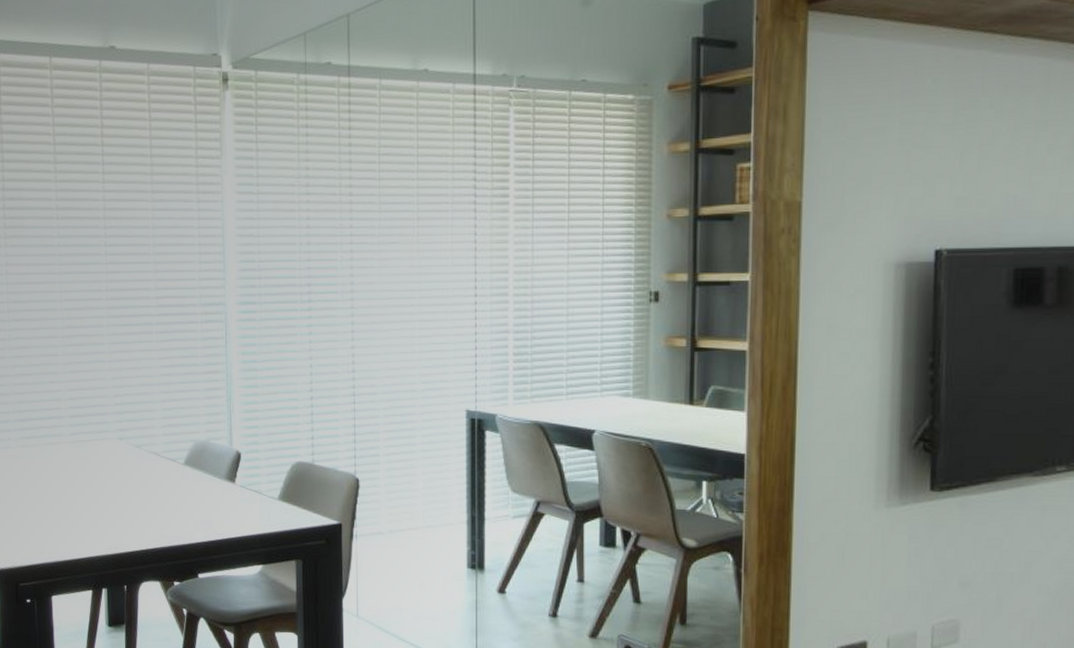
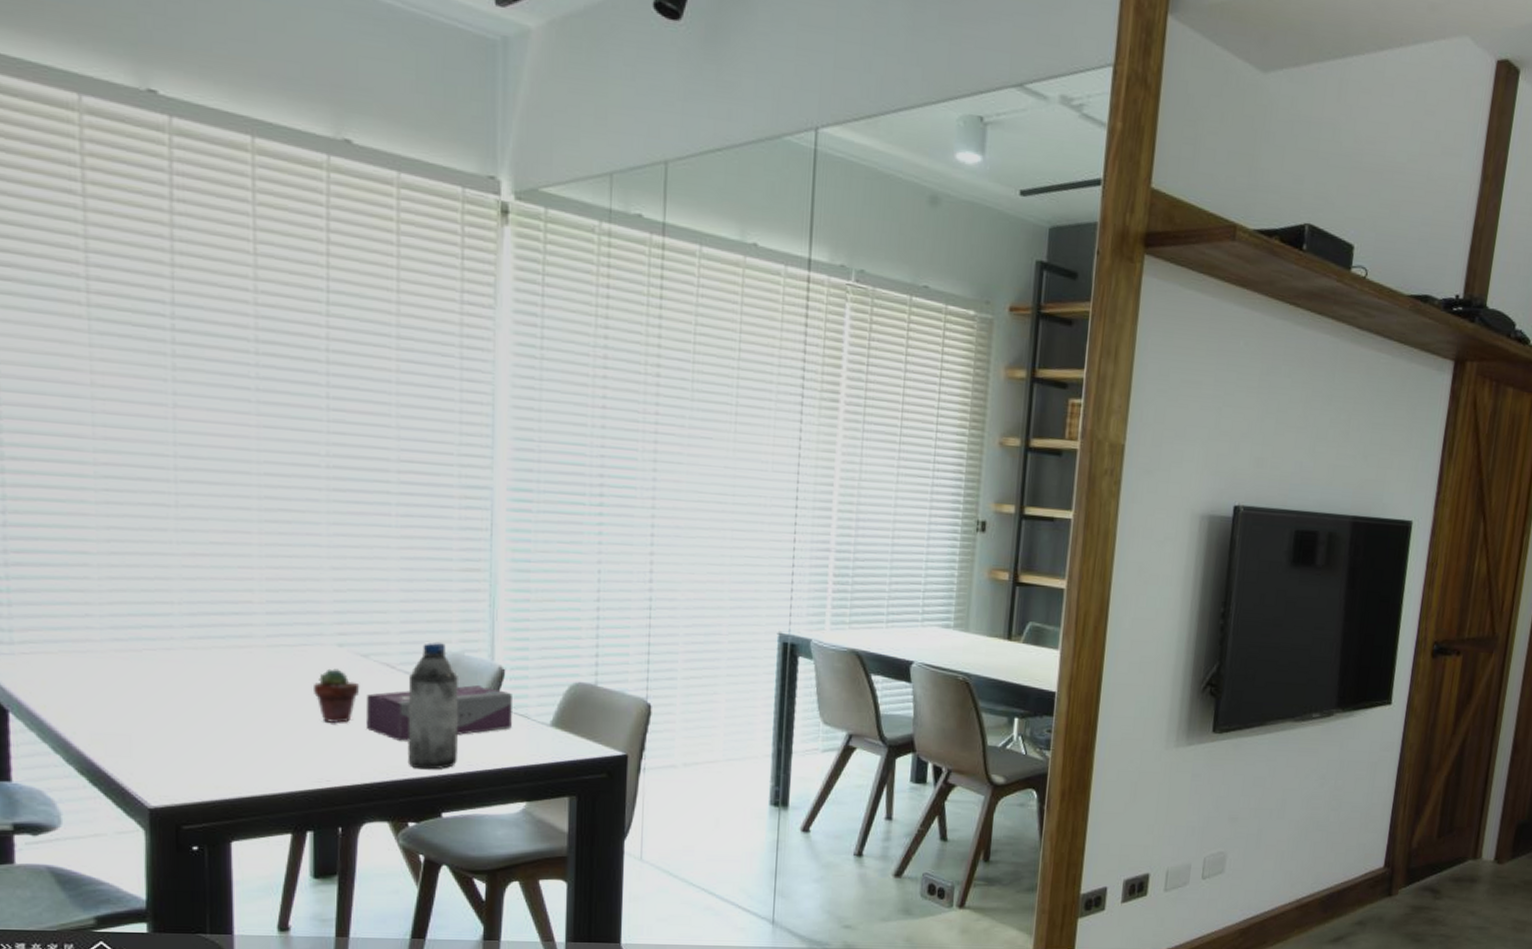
potted succulent: none [103,458,136,502] -> present [314,668,360,724]
tissue box: none [141,467,248,515] -> present [367,685,512,741]
water bottle: none [170,432,208,538] -> present [408,641,458,770]

